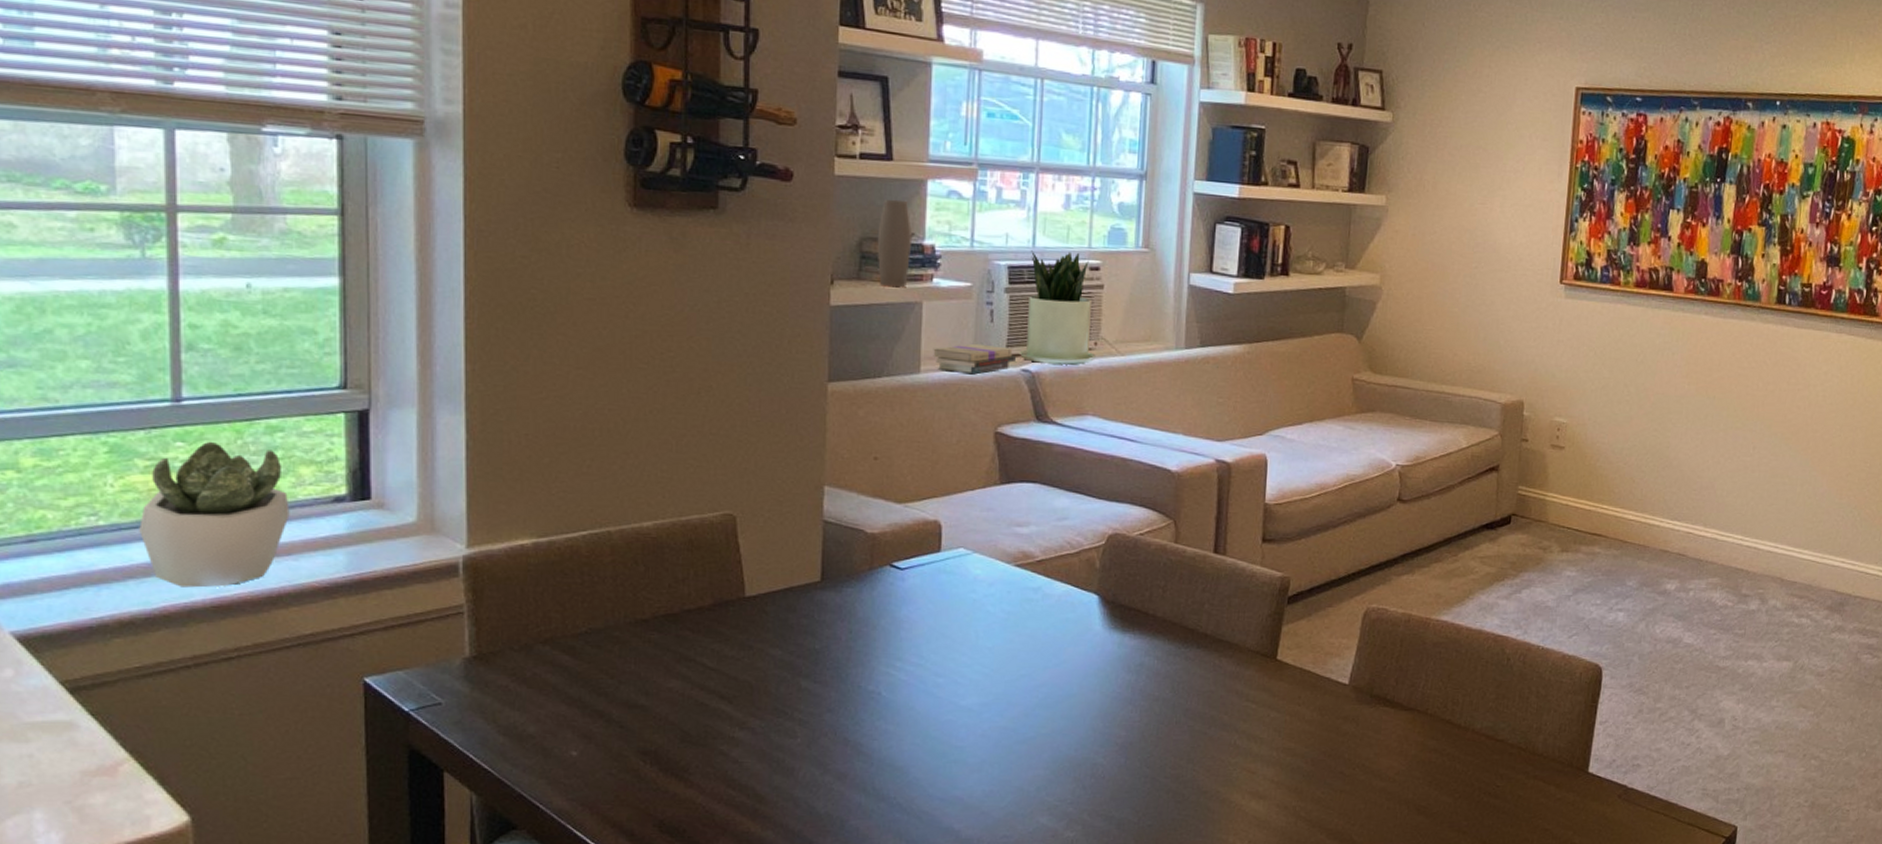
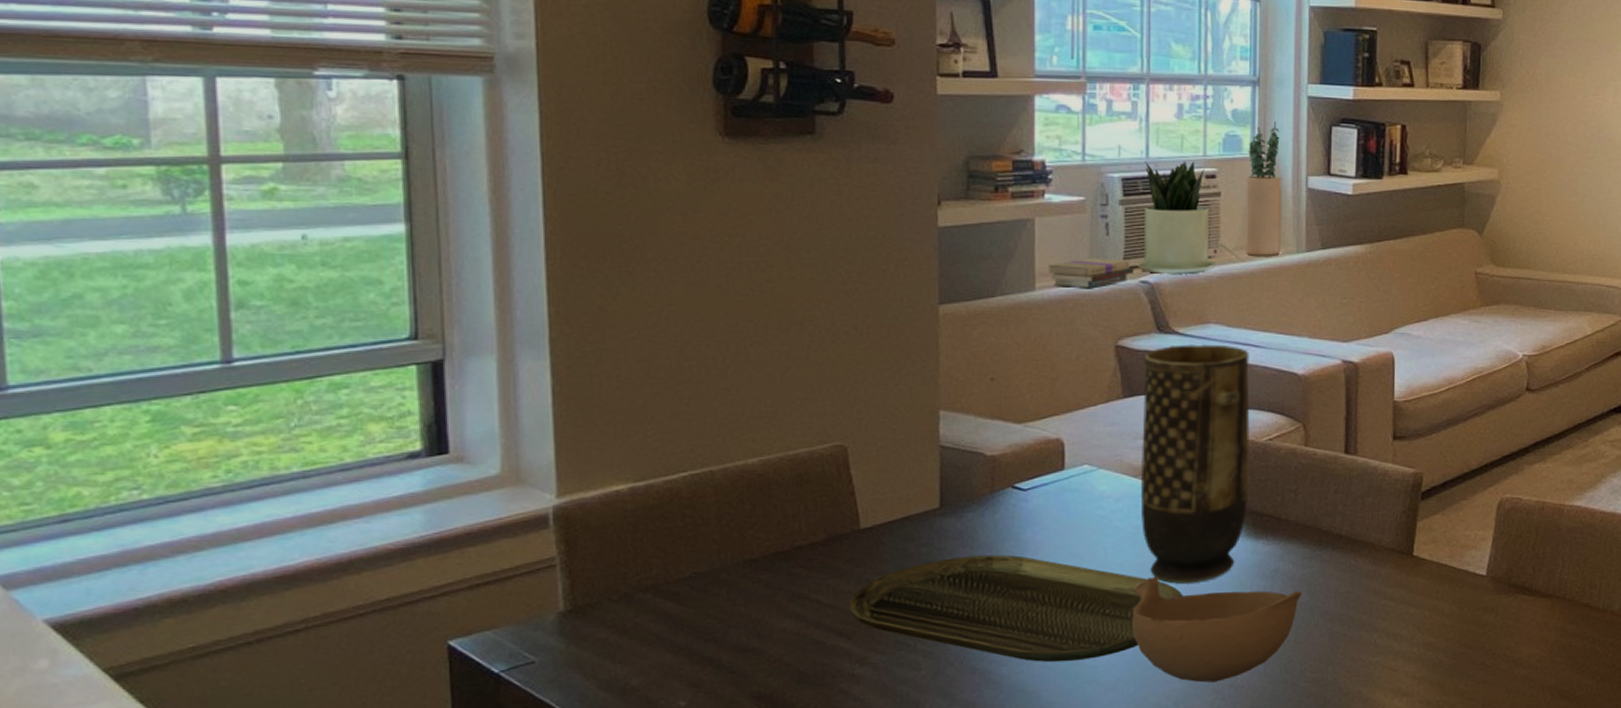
succulent plant: present [139,441,290,588] -> none [189,402,359,559]
placemat: none [732,630,1050,740] -> present [849,554,1183,663]
vase: present [877,199,912,288] -> none [985,116,1020,205]
bowl: none [999,662,1166,771] -> present [1132,576,1303,683]
vase: none [1012,434,1124,672] -> present [1140,344,1250,583]
vase: none [1125,216,1165,352] -> present [1244,122,1282,256]

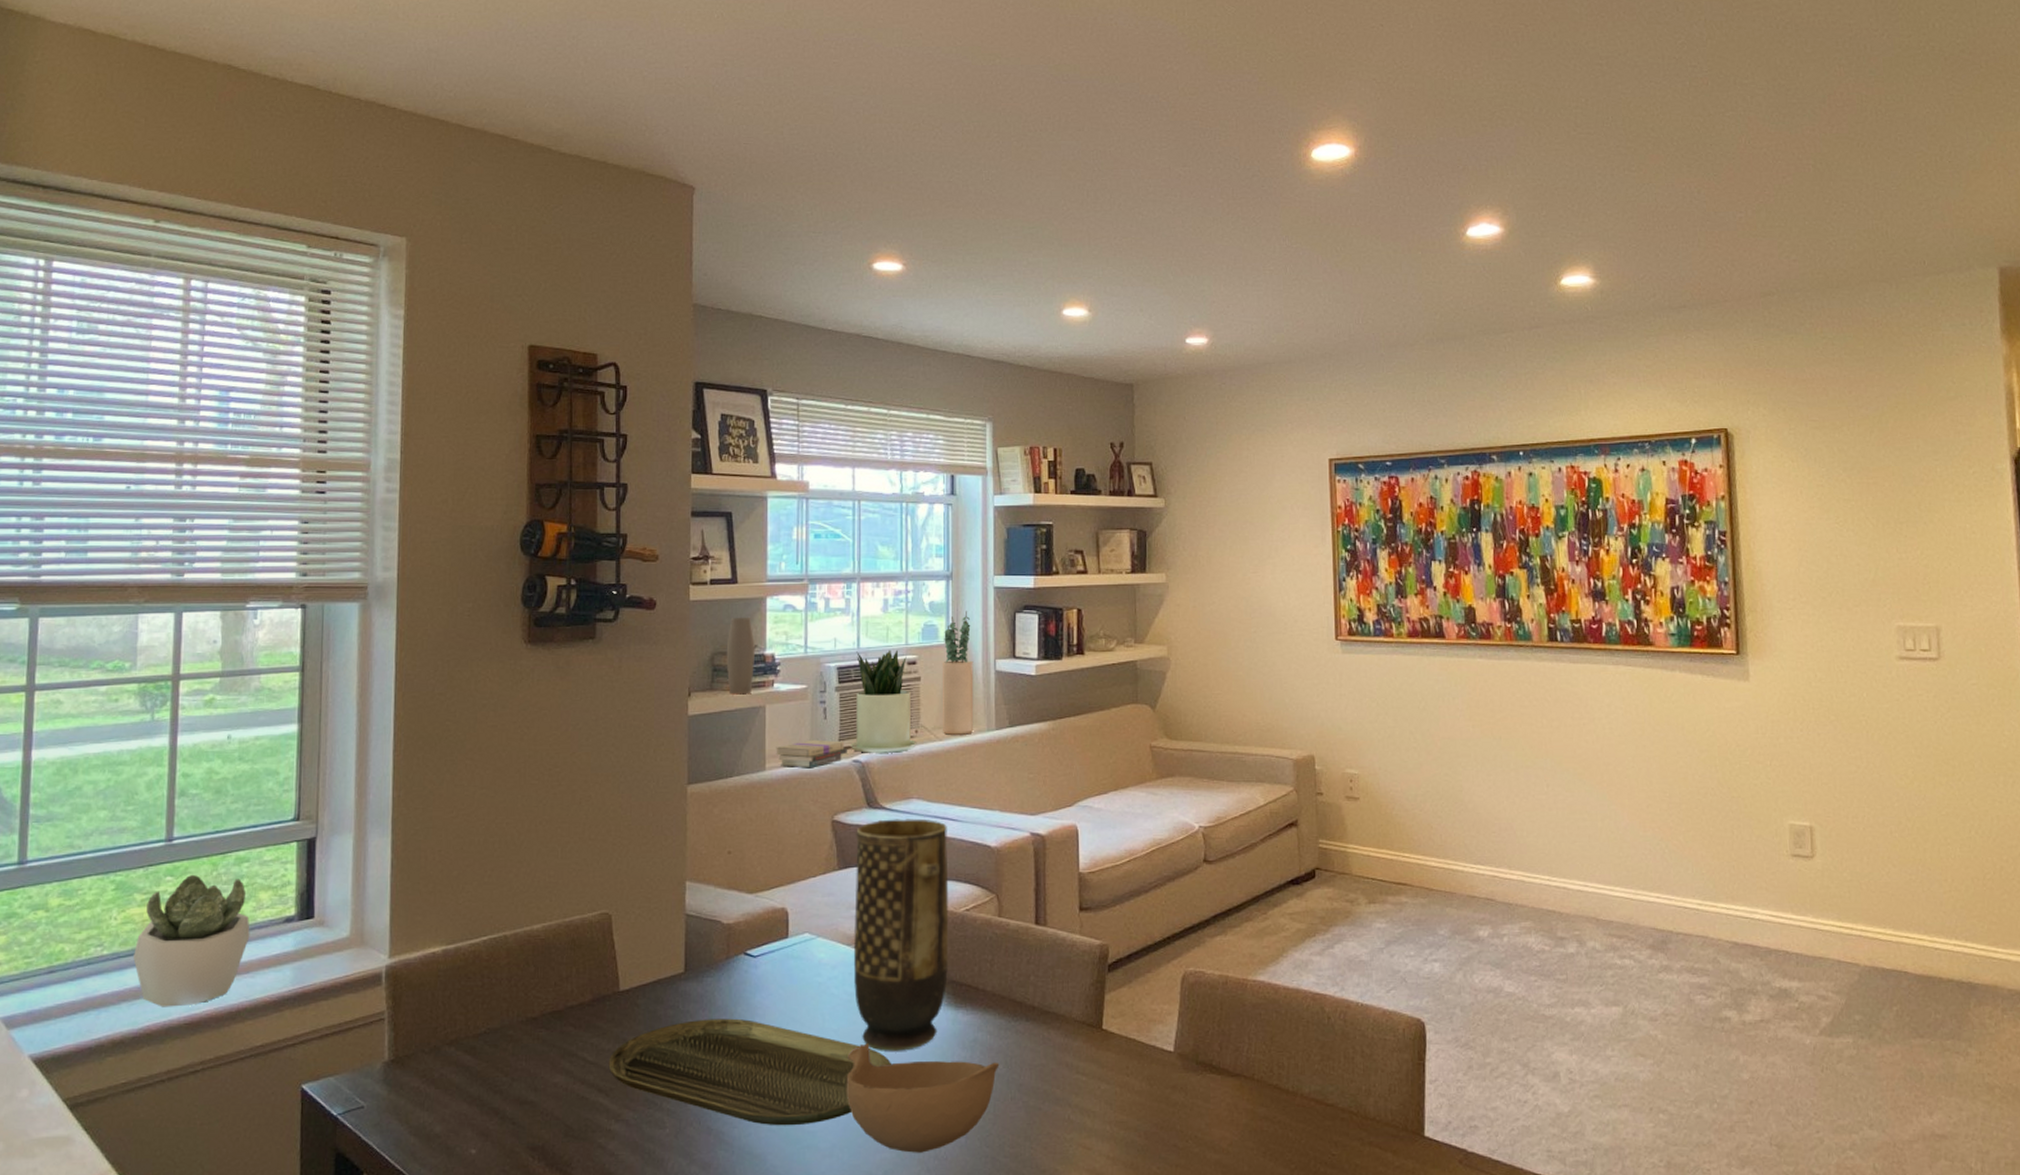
succulent plant: none [189,402,359,559] -> present [133,874,250,1007]
vase: none [985,116,1020,205] -> present [726,617,755,695]

